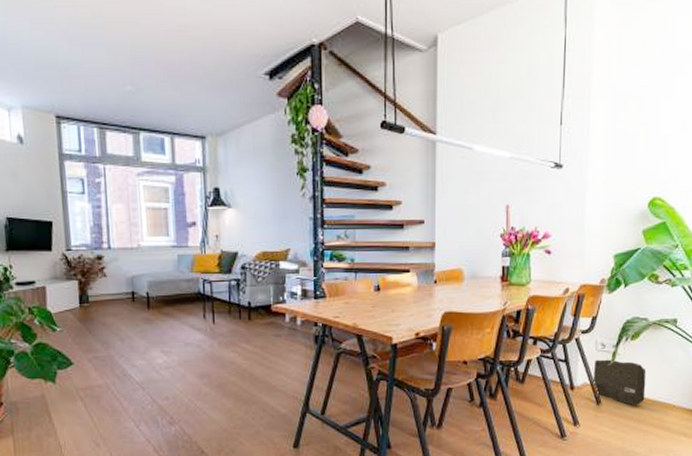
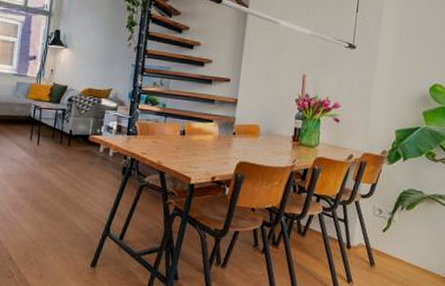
rock: present [592,359,647,406] -> none [368,223,419,272]

